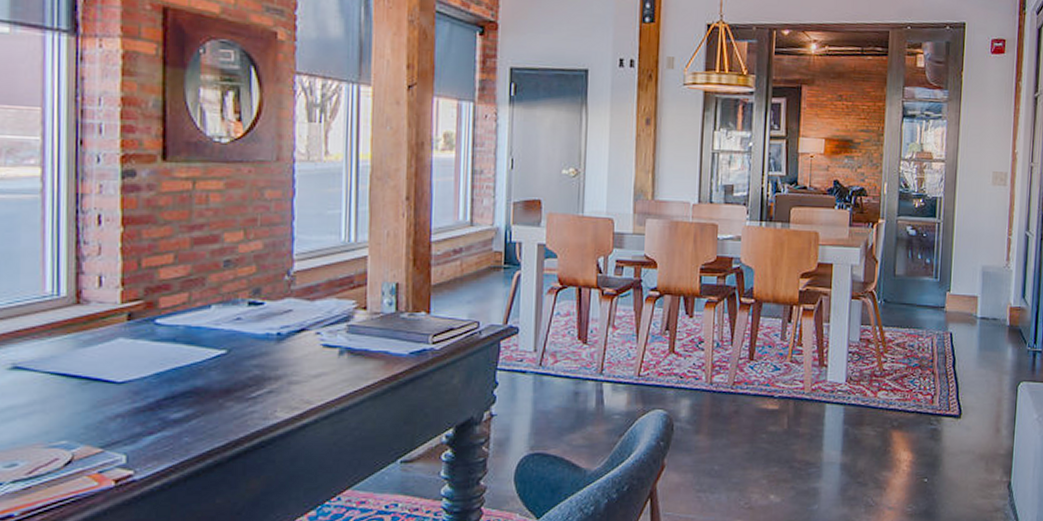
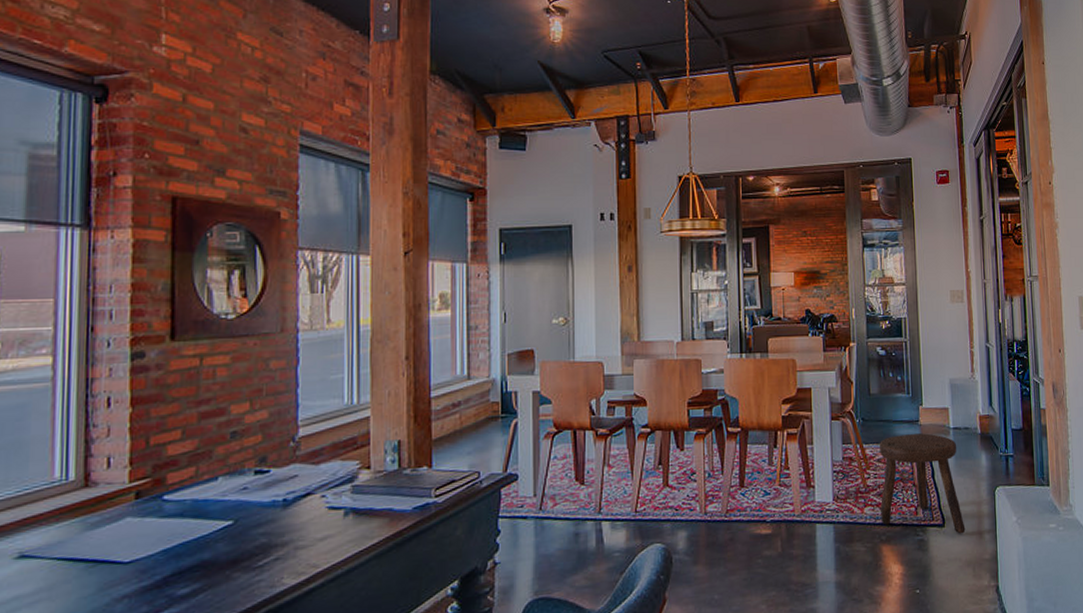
stool: none [894,320,983,427] -> present [879,433,966,534]

